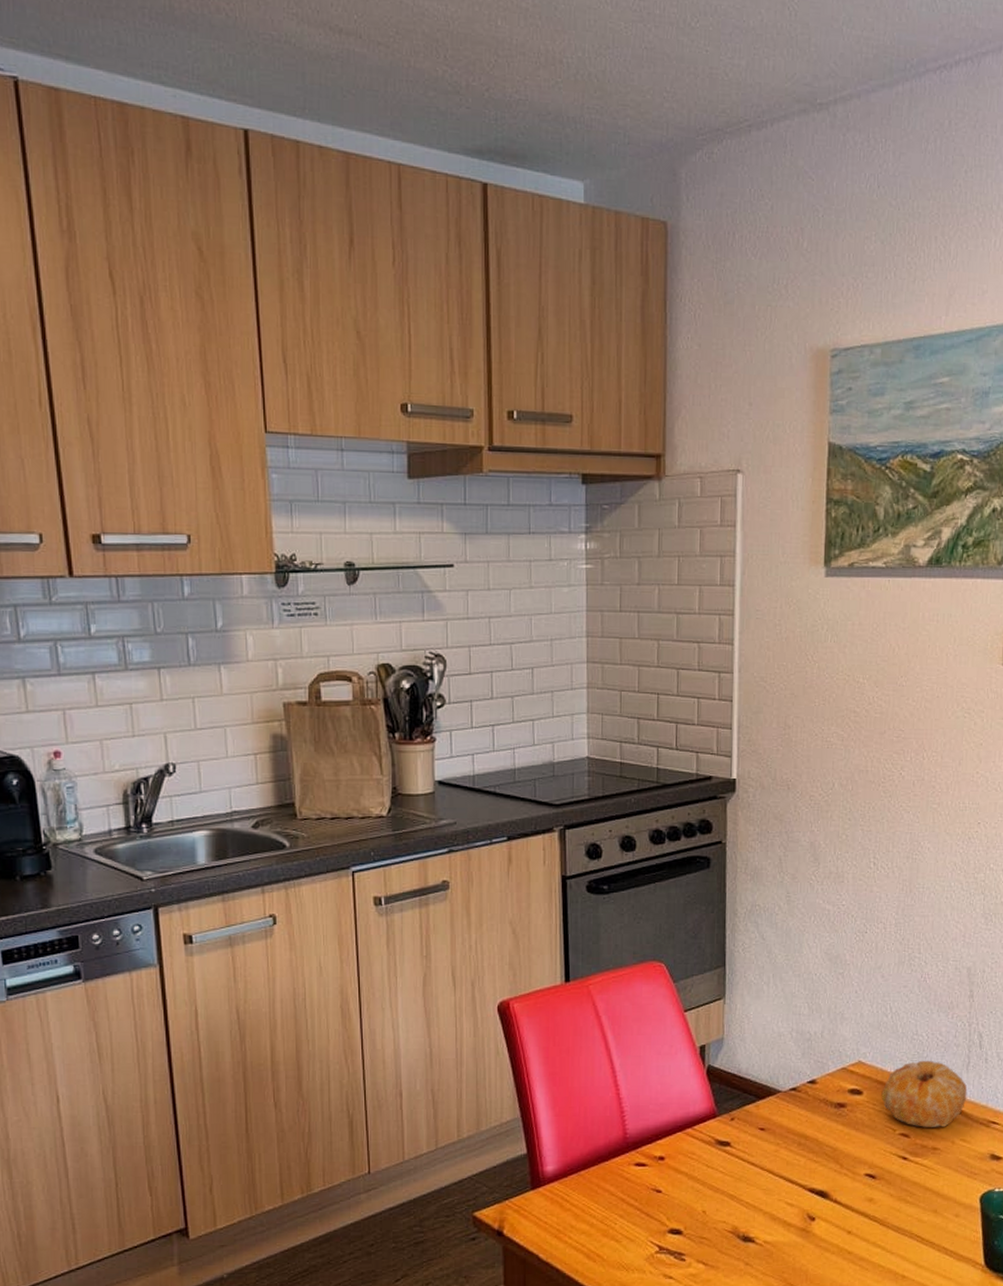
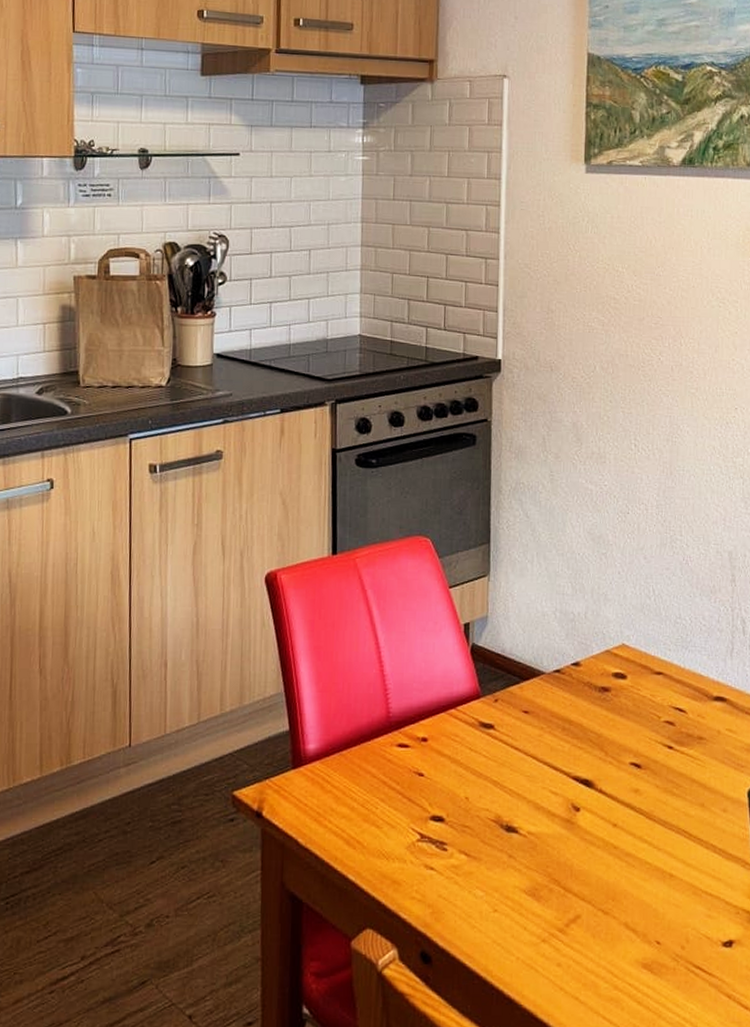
fruit: present [881,1061,968,1127] -> none [645,646,732,715]

